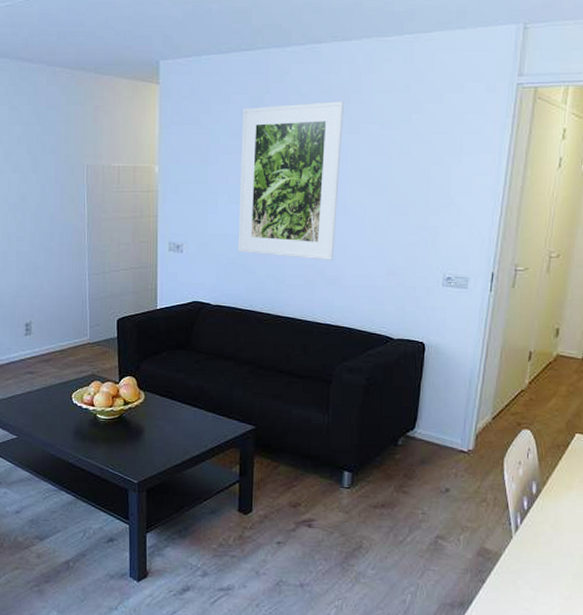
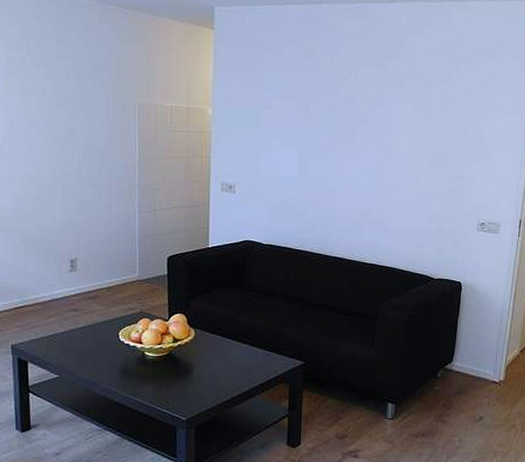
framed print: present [238,101,344,260] -> none [289,57,390,204]

